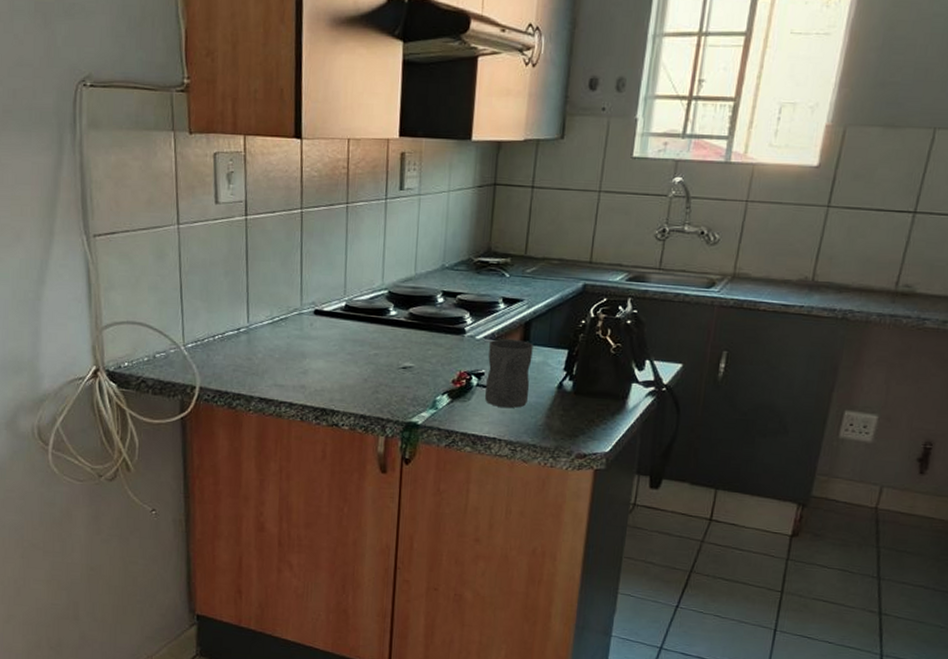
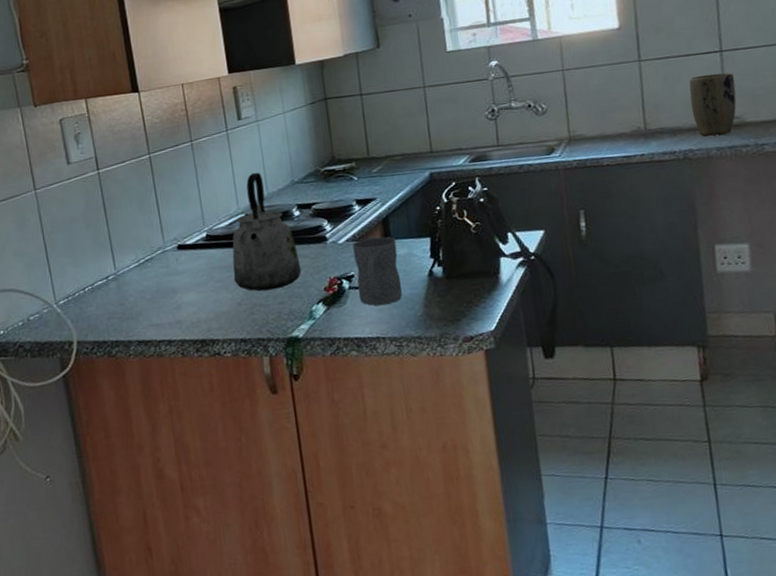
kettle: none [364,249,434,373] -> present [232,172,302,292]
plant pot: none [864,234,919,301] -> present [689,72,737,136]

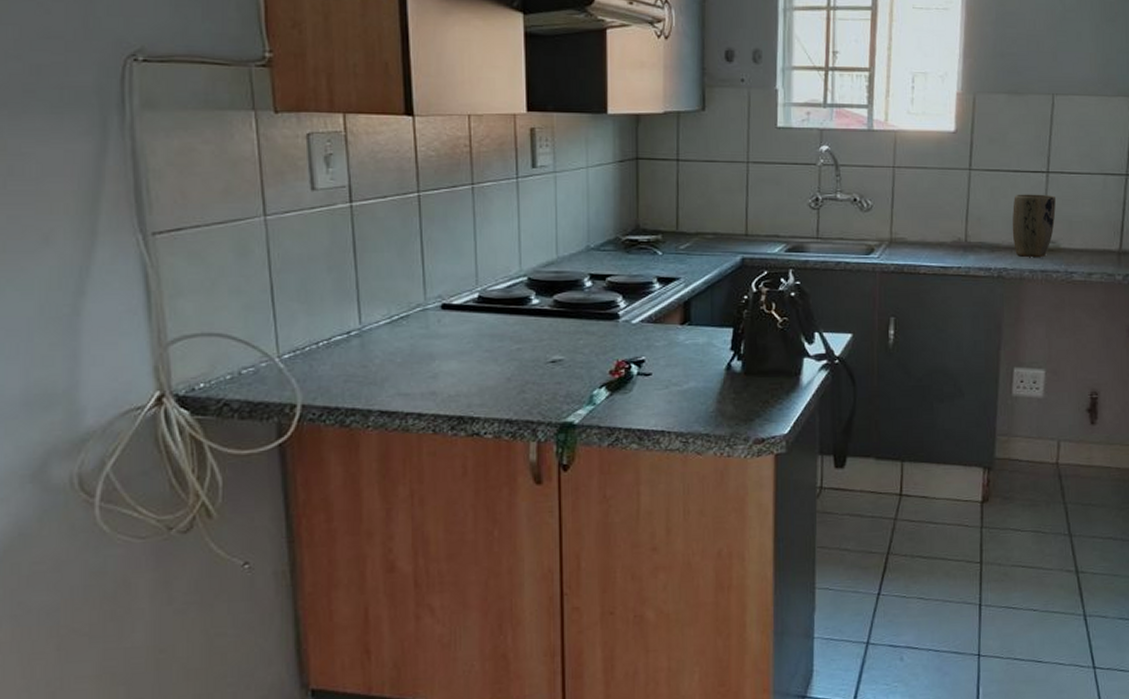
kettle: present [232,172,302,292] -> none [505,231,586,368]
mug: present [352,236,402,306] -> none [647,322,696,396]

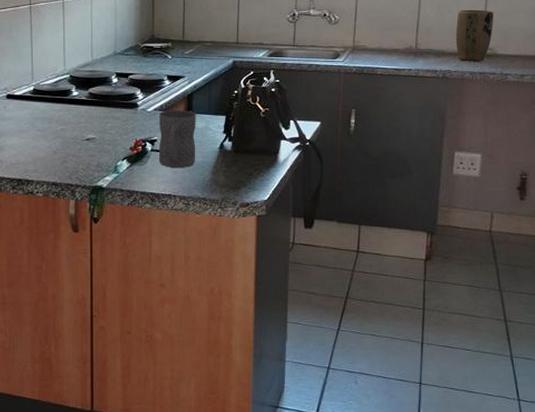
mug: none [647,322,696,396] -> present [159,110,196,167]

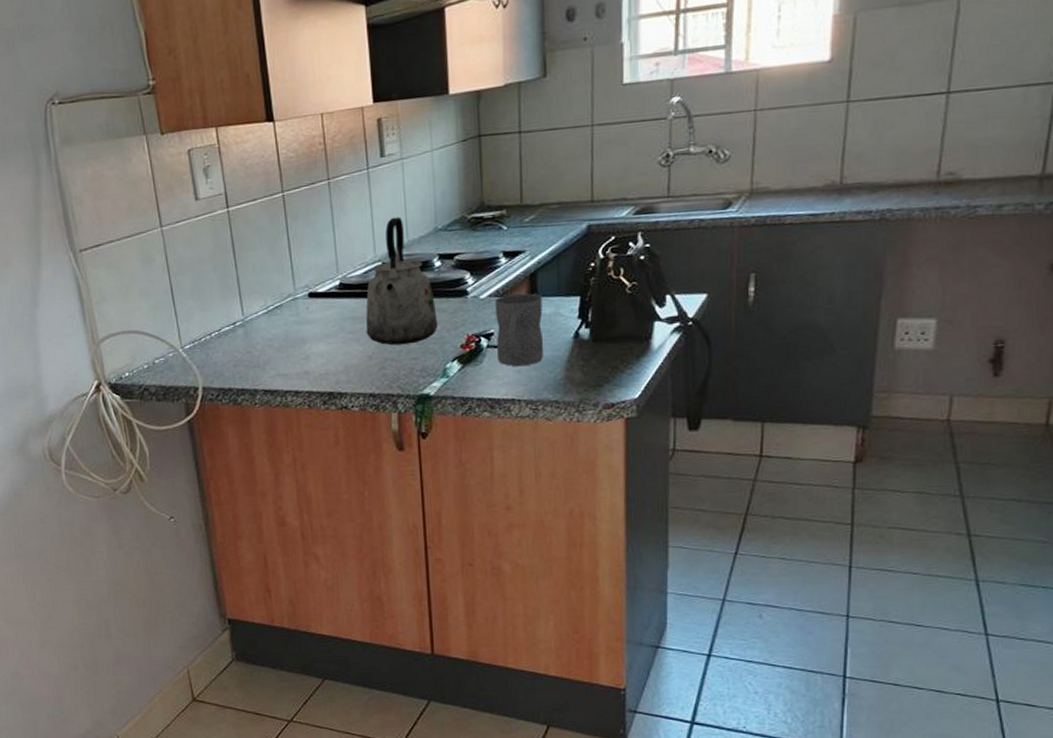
kettle: none [53,40,112,144] -> present [365,216,438,346]
plant pot: present [455,9,494,61] -> none [899,119,957,194]

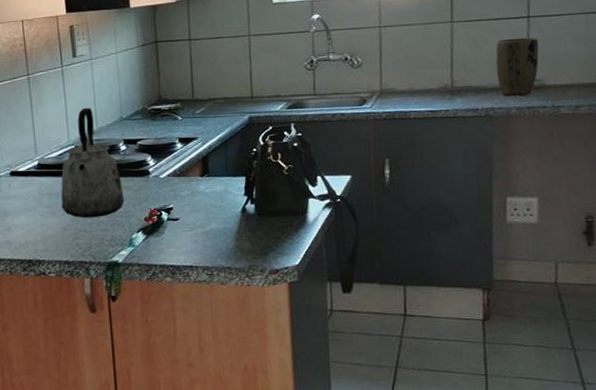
mug: present [495,293,544,366] -> none [173,174,216,237]
plant pot: none [899,119,957,194] -> present [496,37,539,96]

